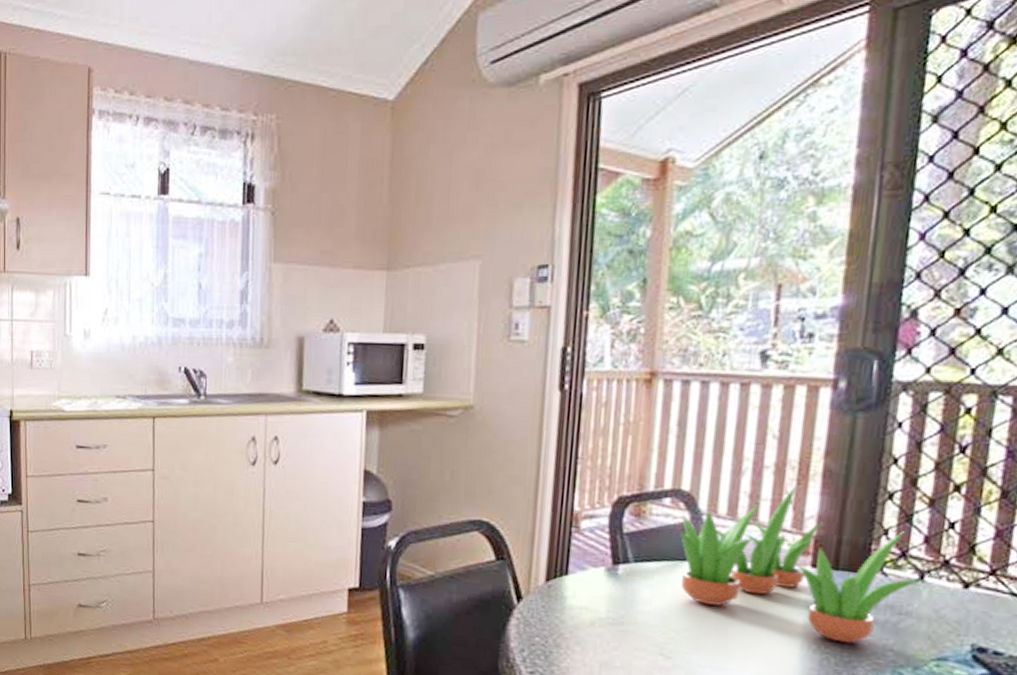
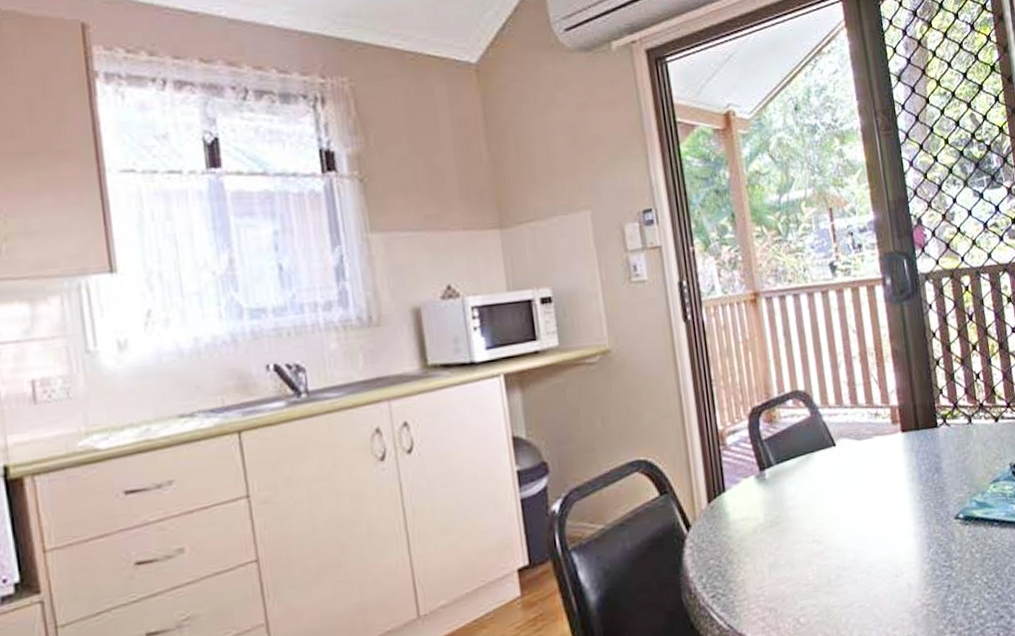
succulent plant: present [679,484,925,644] -> none [802,367,973,488]

